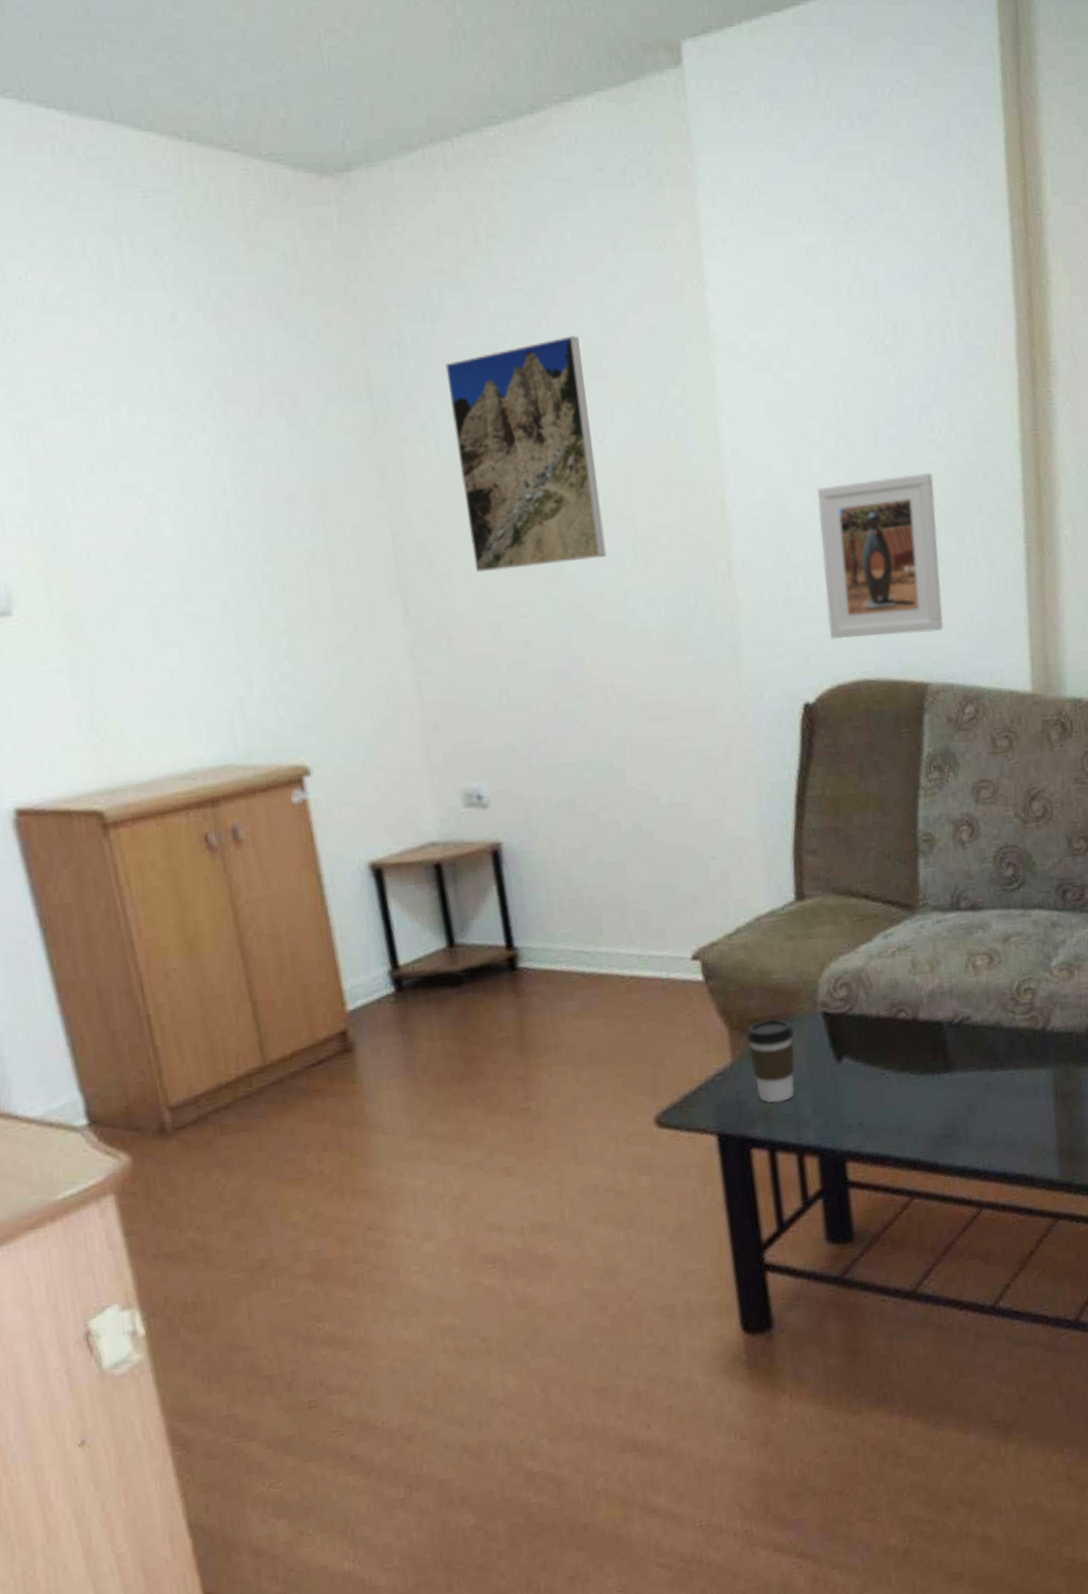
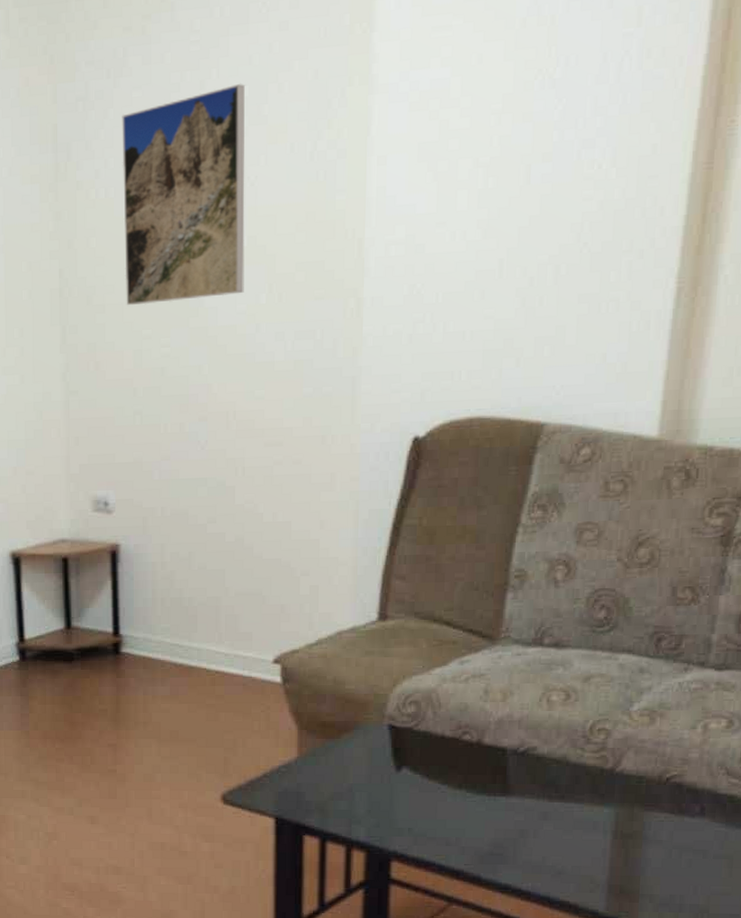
coffee cup: present [746,1018,796,1103] -> none [314,724,360,799]
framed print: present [816,473,944,640] -> none [449,210,584,377]

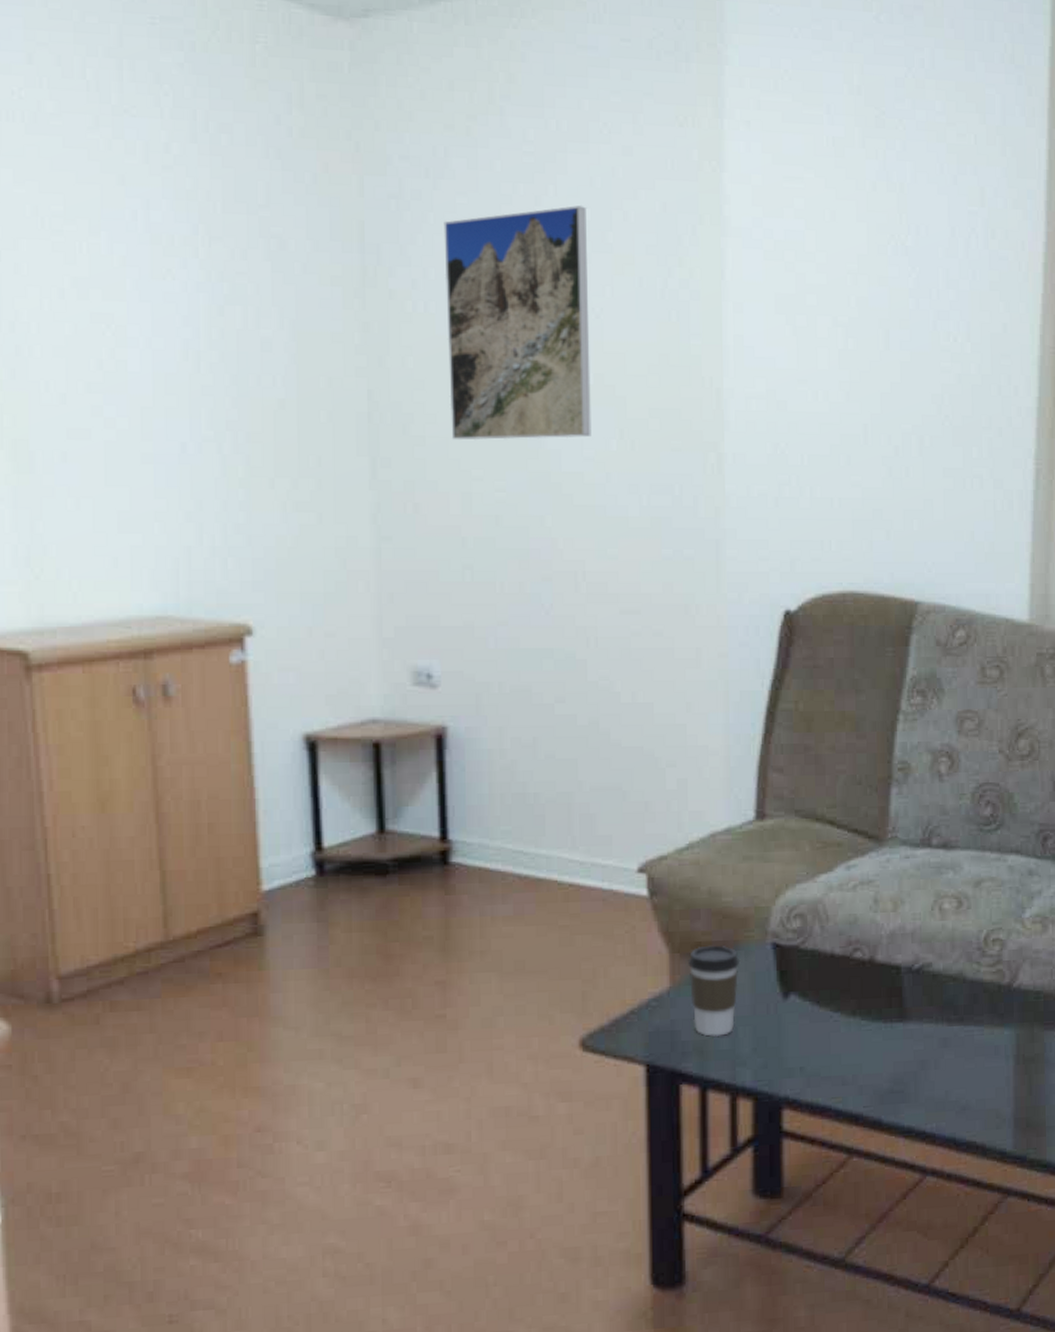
coffee cup: none [314,724,360,799] -> present [688,945,741,1037]

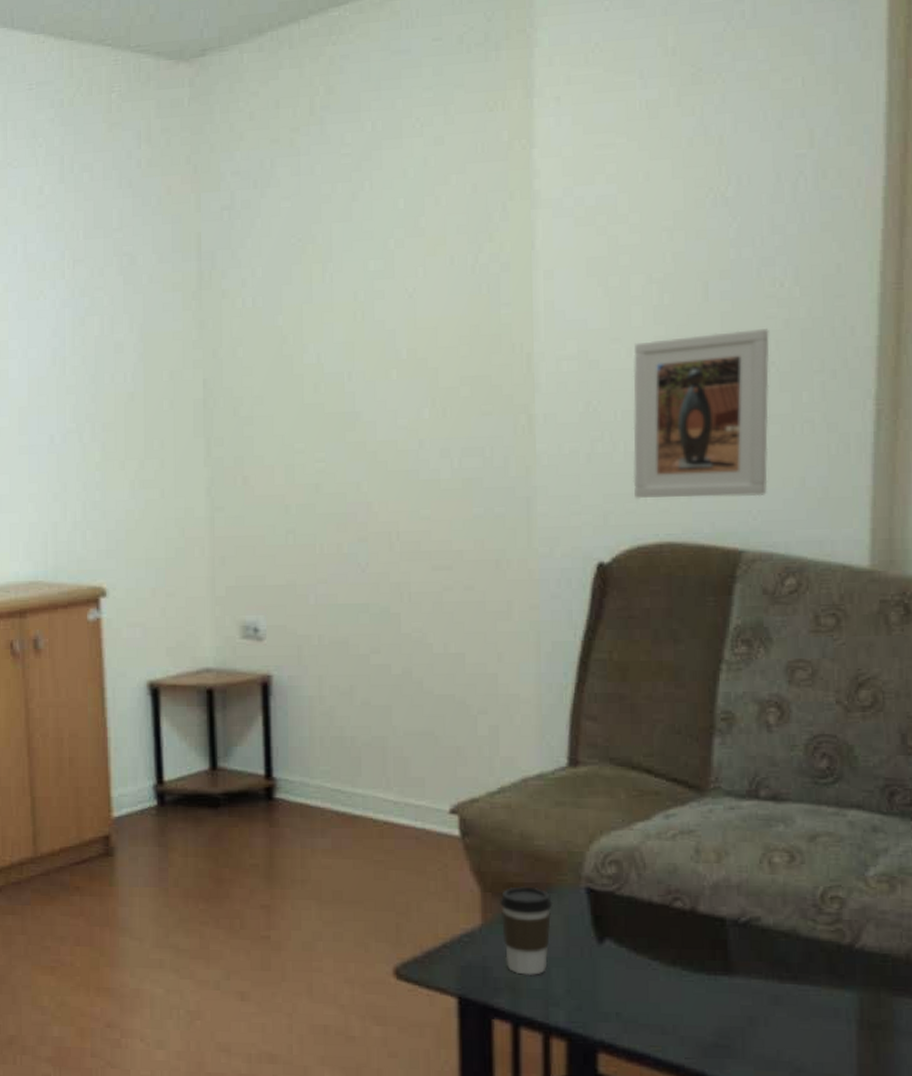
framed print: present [443,205,591,441] -> none [270,196,405,418]
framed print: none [818,381,944,549] -> present [633,329,770,499]

